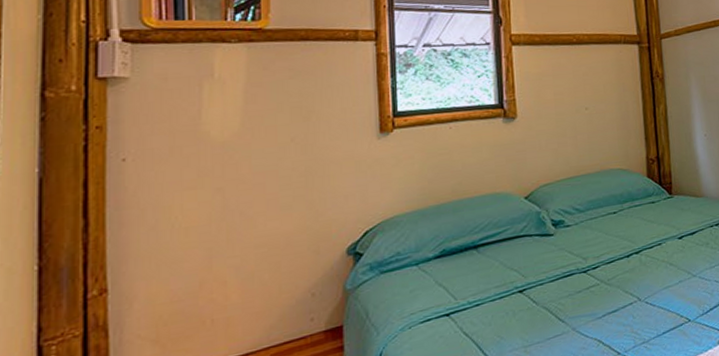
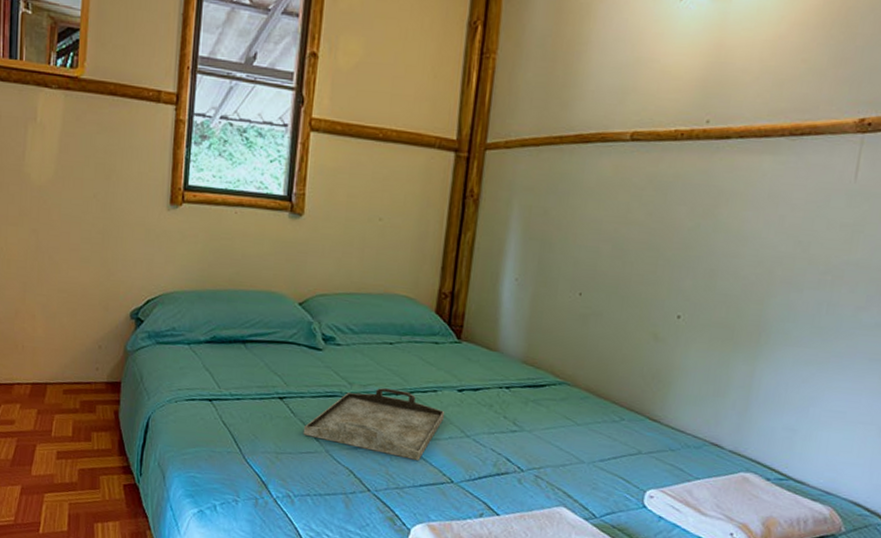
serving tray: none [548,251,672,321] -> present [304,387,445,460]

